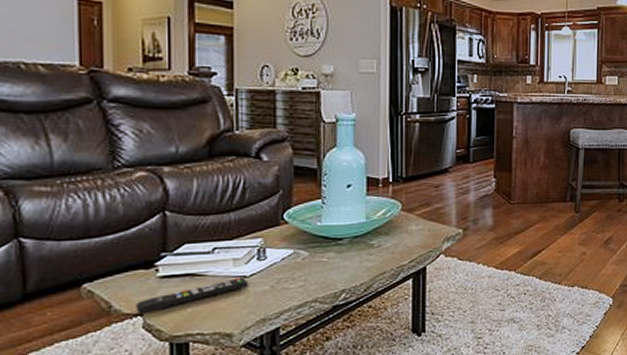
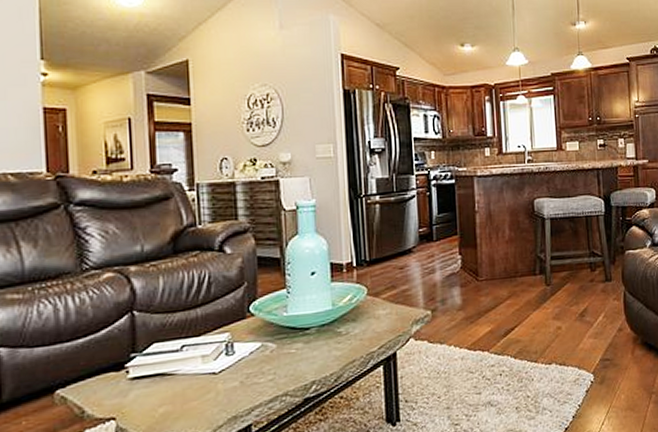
remote control: present [136,277,248,315] -> none [108,374,218,419]

